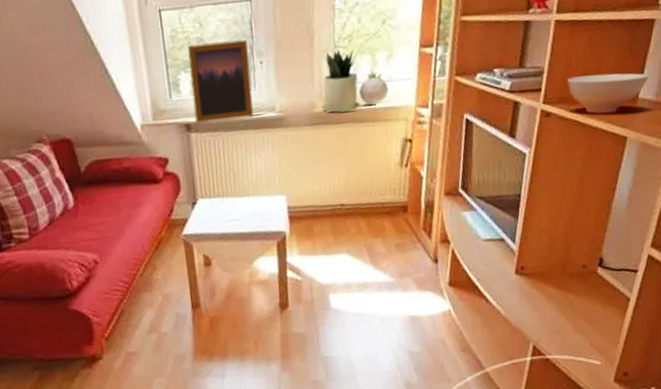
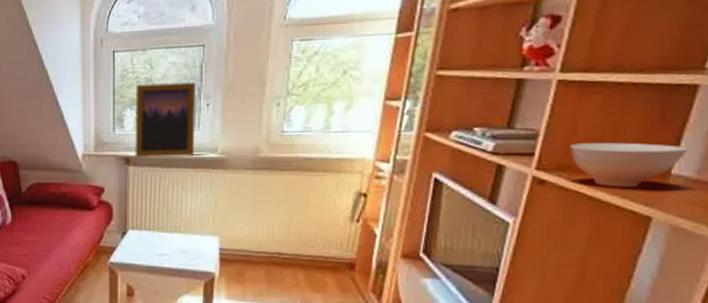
planter: present [321,49,360,113] -> none [266,97,311,159]
succulent plant: present [359,71,389,106] -> none [310,121,344,156]

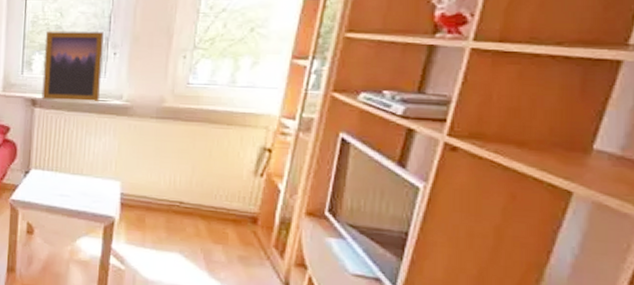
bowl: present [569,142,689,188] -> none [483,112,612,161]

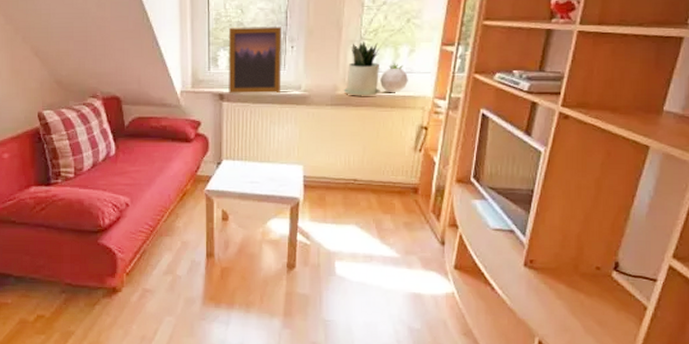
planter: none [171,51,217,111] -> present [343,41,380,96]
succulent plant: none [216,75,250,109] -> present [380,63,408,93]

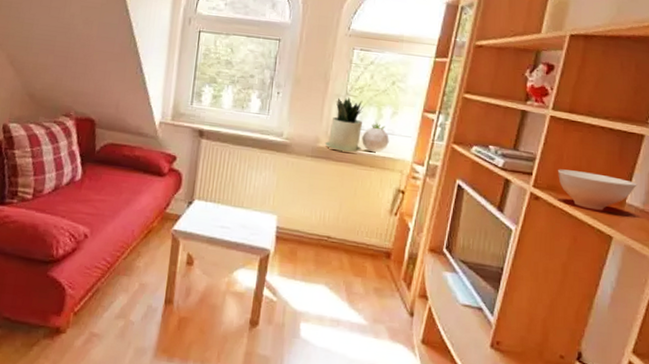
picture frame: present [228,26,281,94] -> none [209,65,270,138]
bowl: none [587,84,676,122] -> present [557,169,637,211]

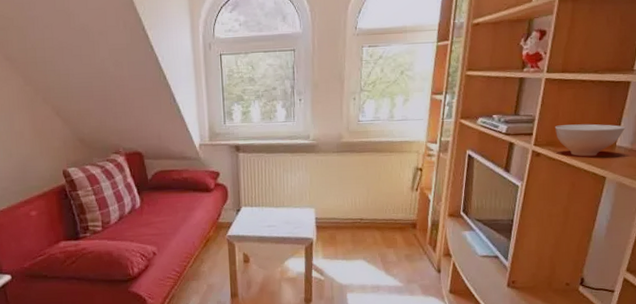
planter: present [324,97,365,153] -> none [347,93,380,143]
succulent plant: present [362,122,389,153] -> none [380,111,404,139]

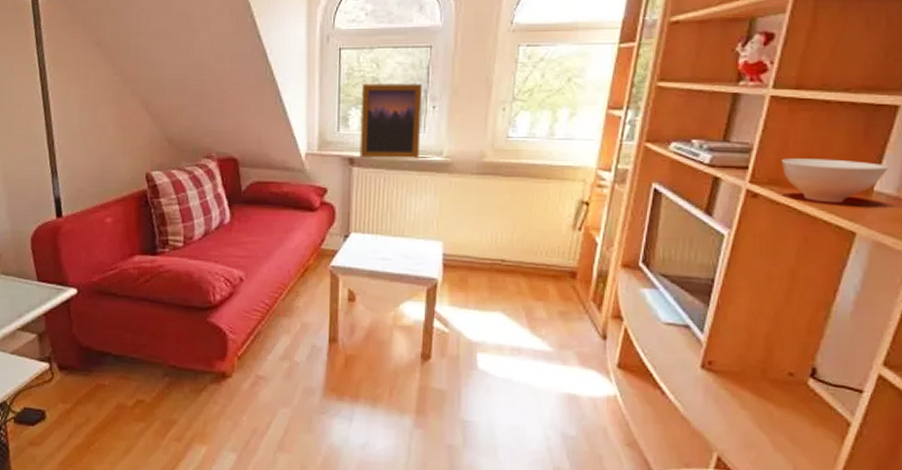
picture frame: none [241,81,292,146] -> present [359,83,422,159]

